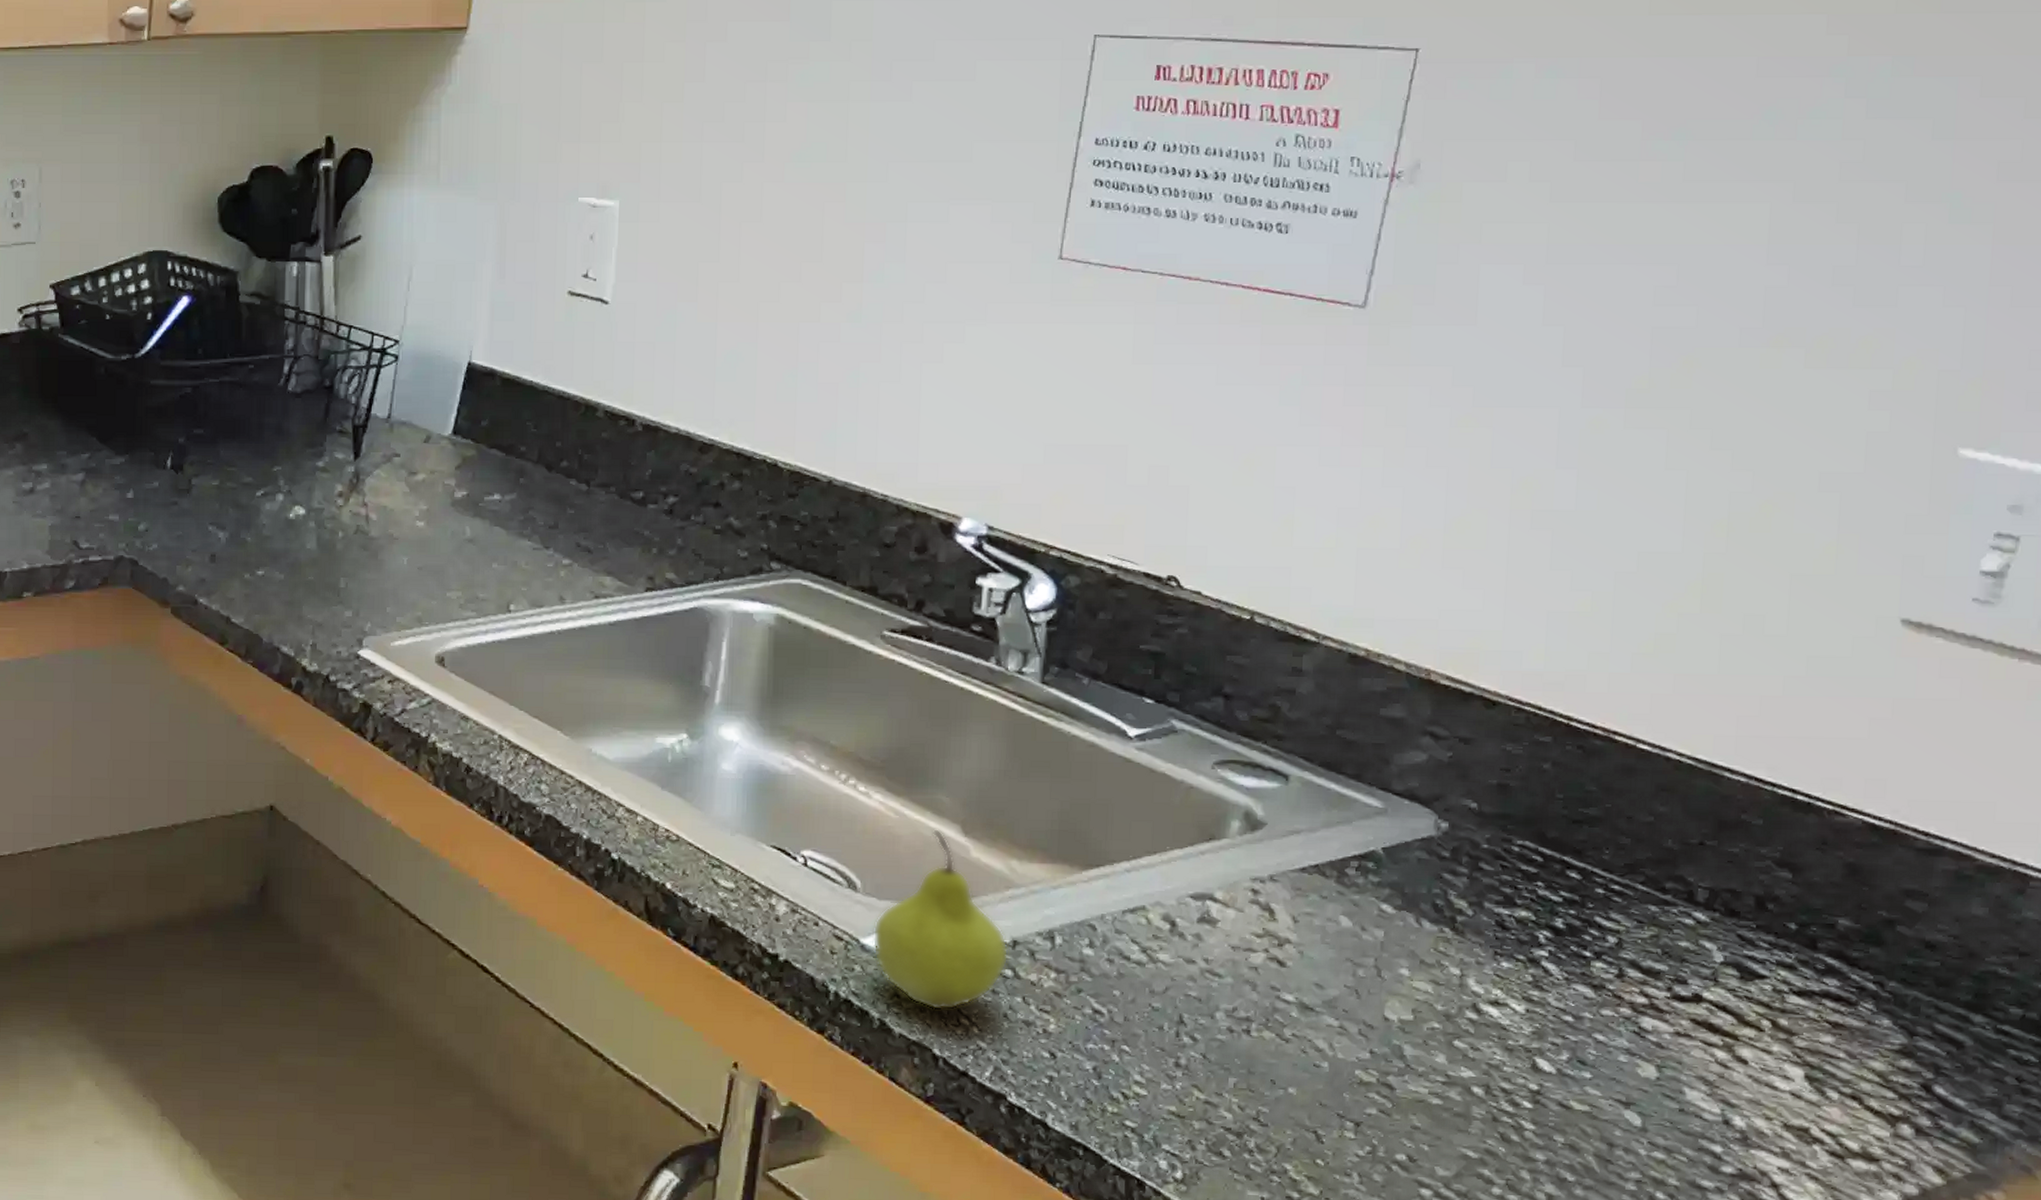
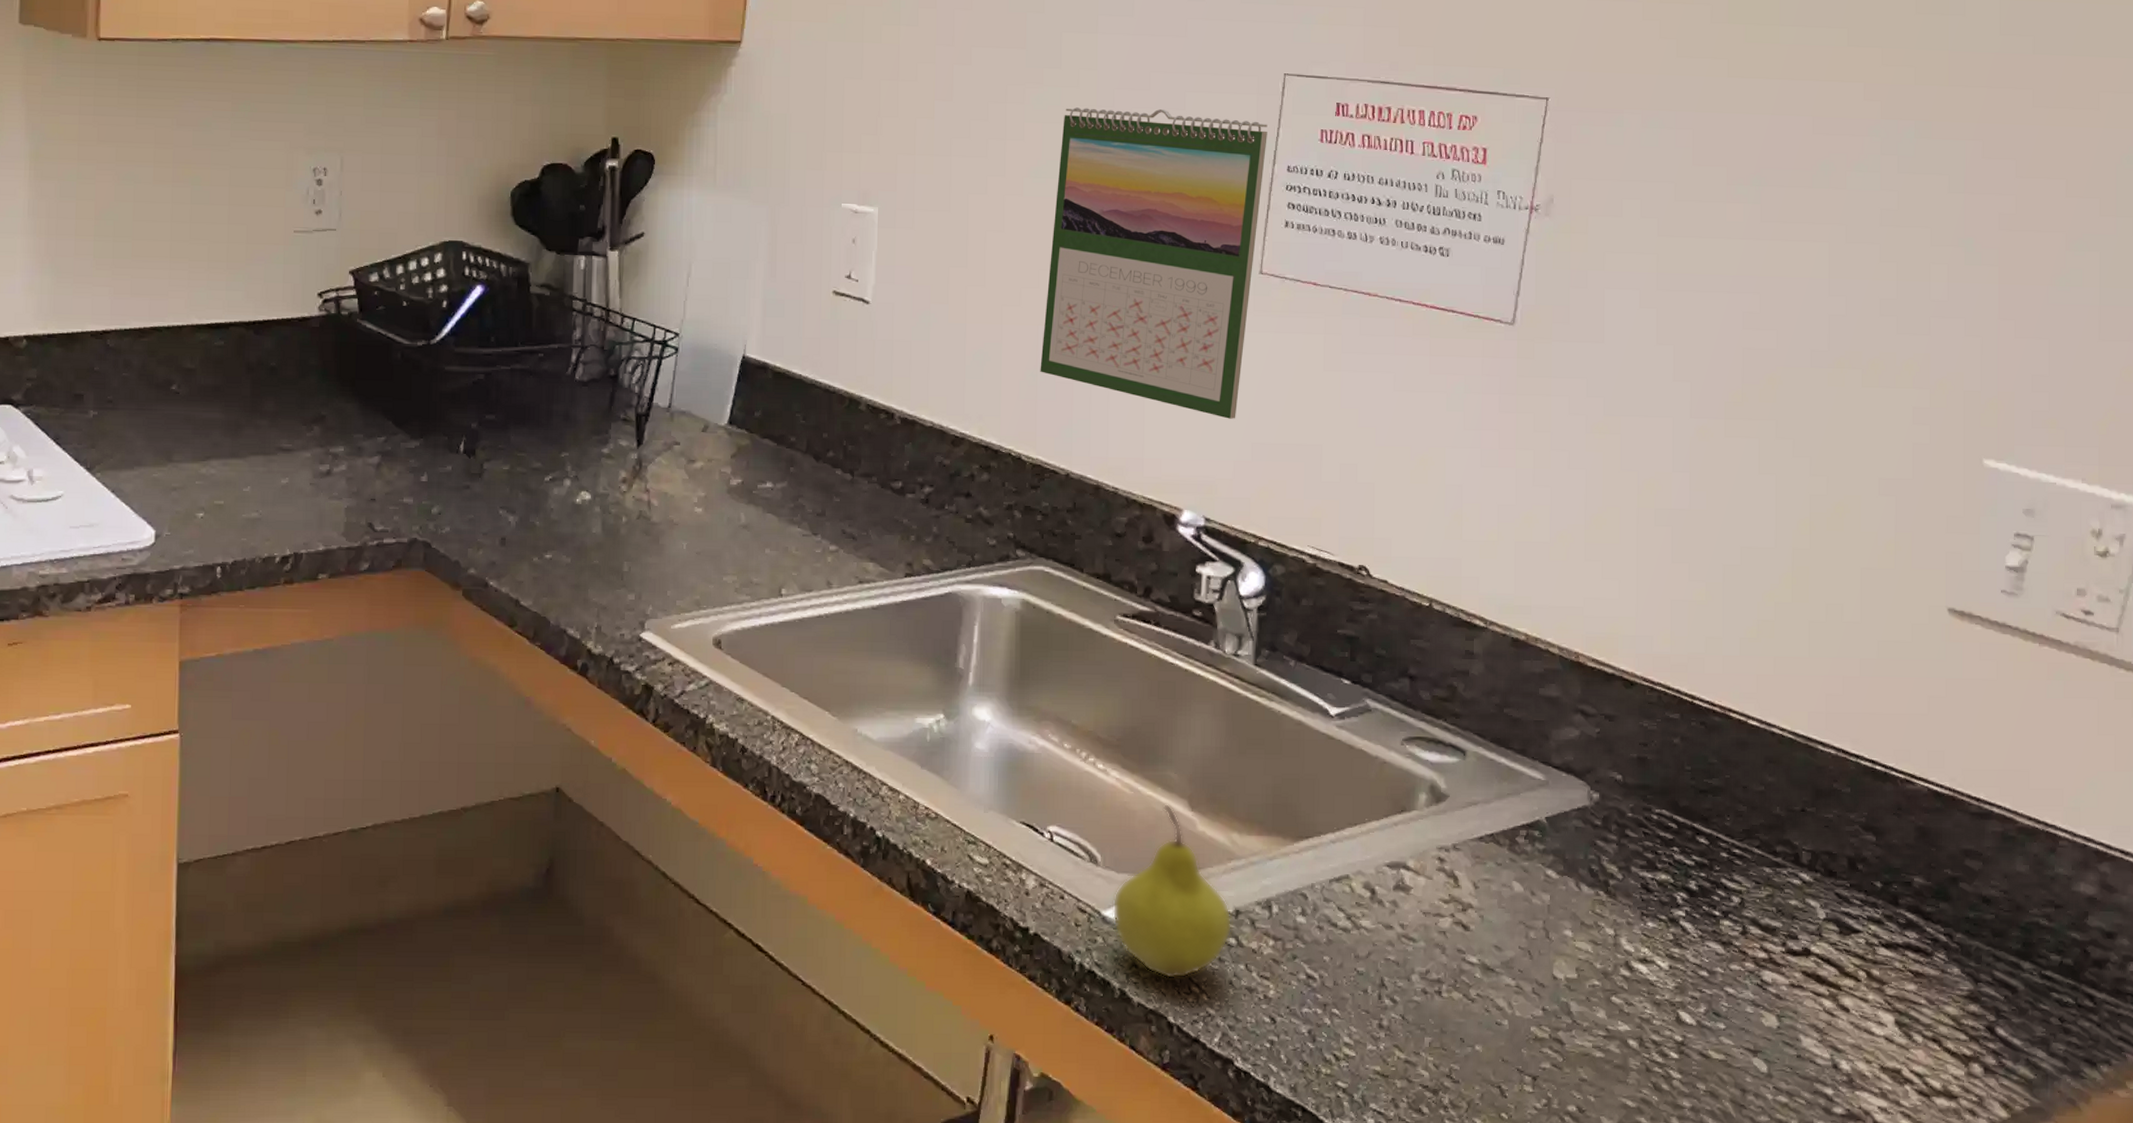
calendar: none [800,80,1073,419] -> present [1040,107,1268,419]

